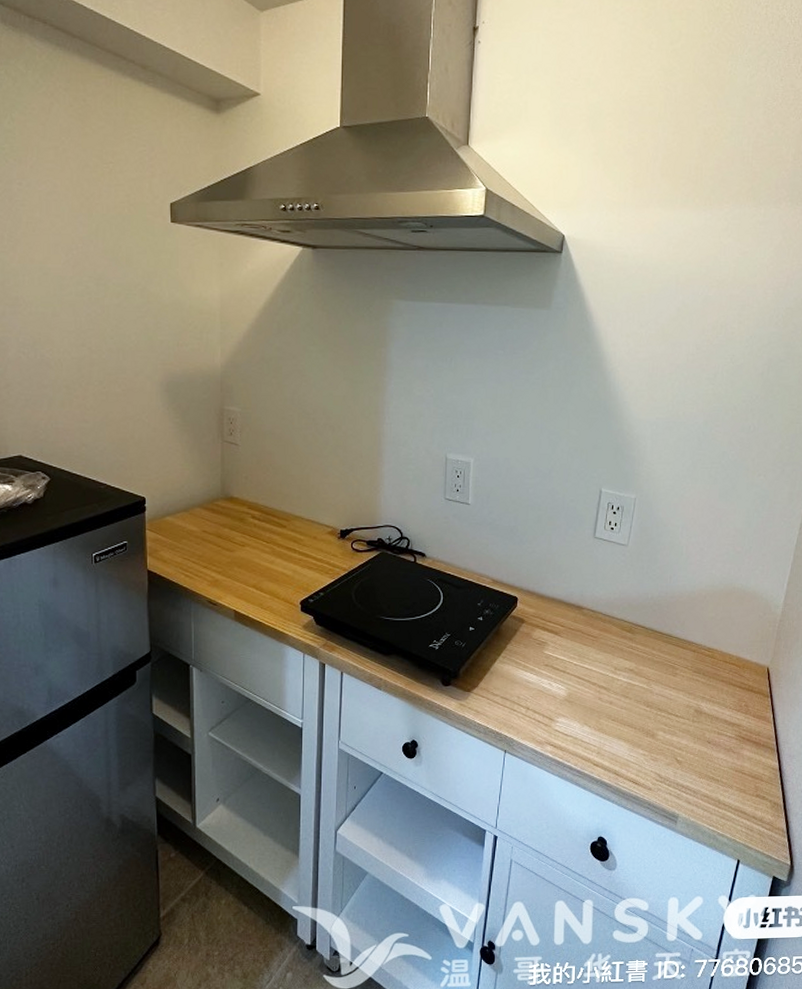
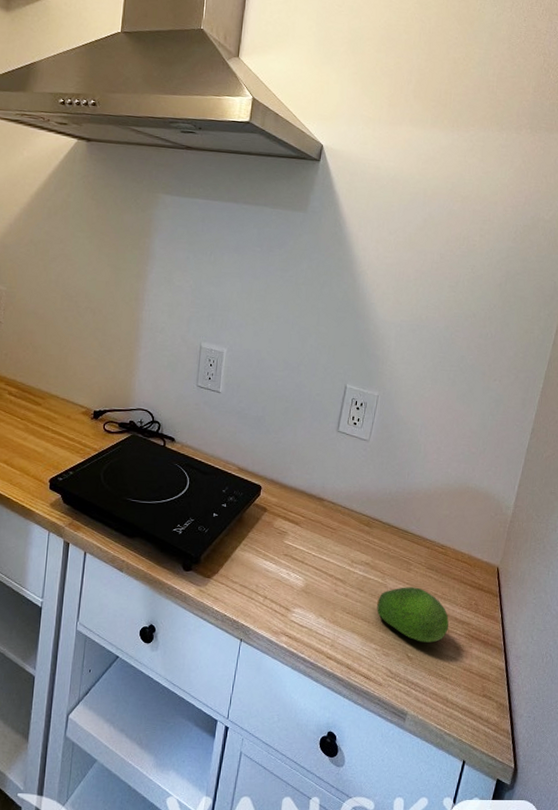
fruit: none [643,691,718,746] -> present [377,587,449,643]

